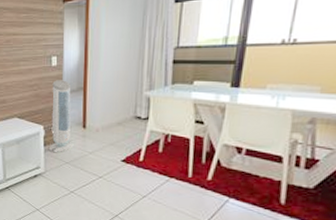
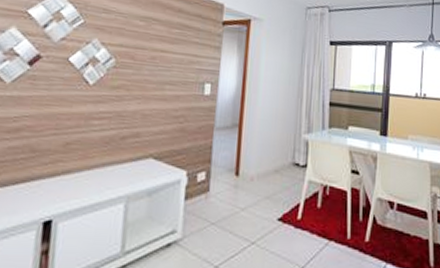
air purifier: present [48,80,74,153] -> none [190,112,224,210]

